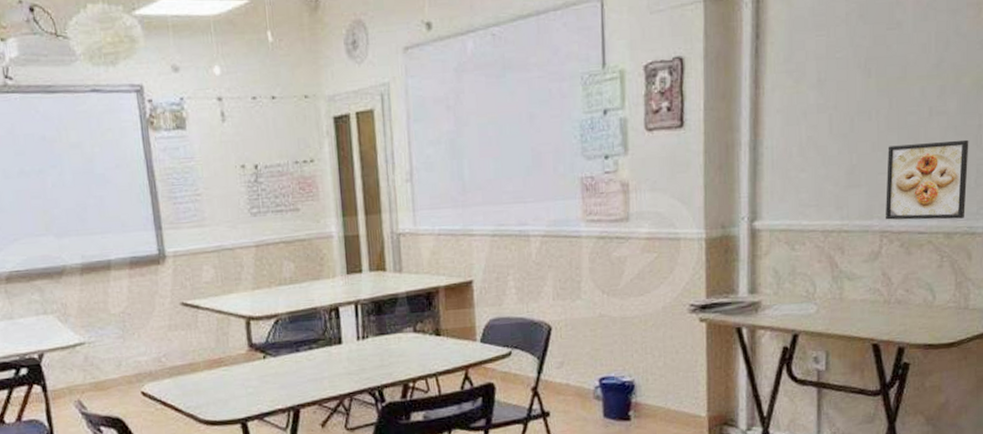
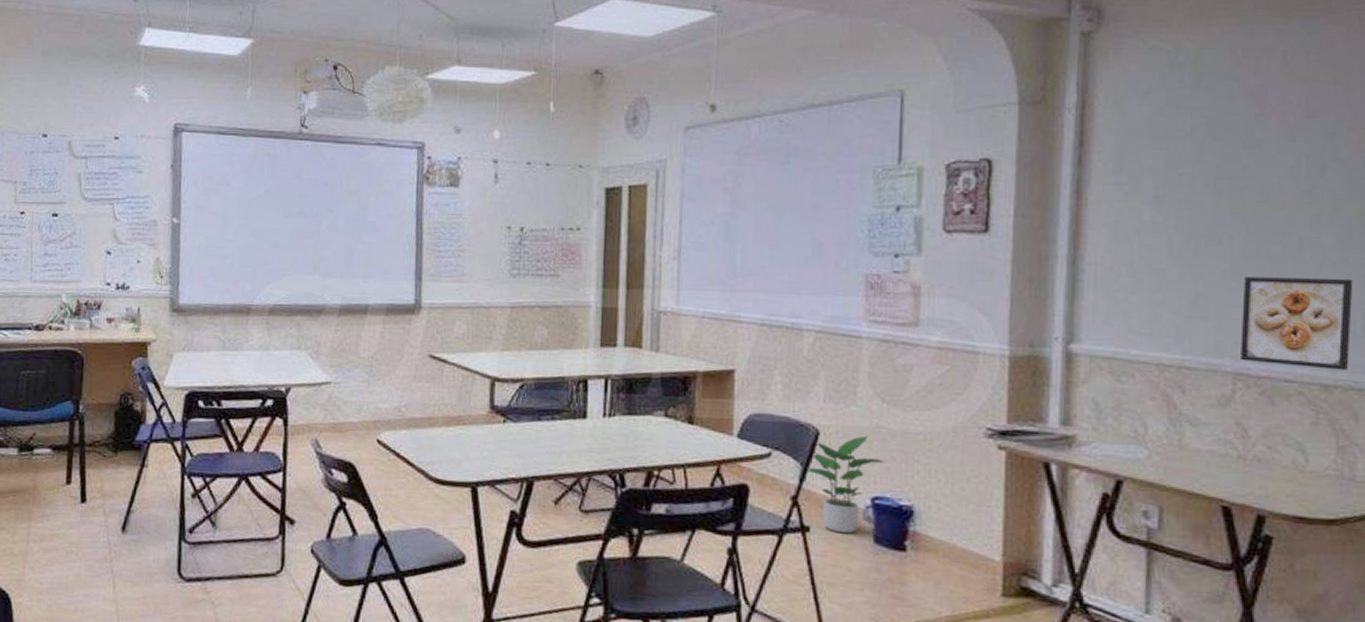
potted plant: none [543,325,609,413] -> present [806,435,886,533]

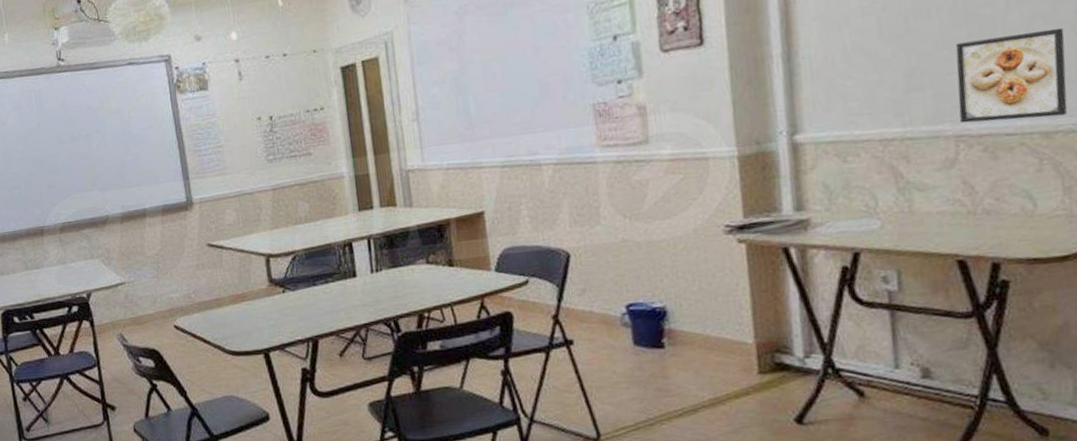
potted plant: present [806,435,886,533] -> none [563,250,635,341]

